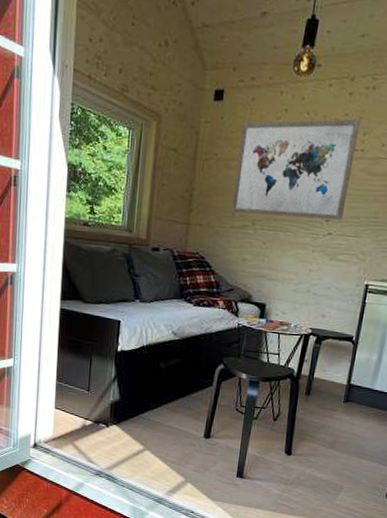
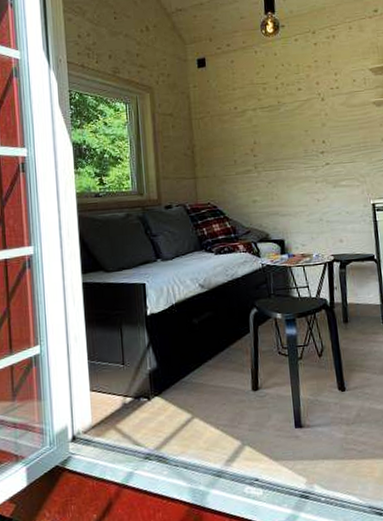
wall art: present [231,119,361,220] -> none [227,63,335,161]

